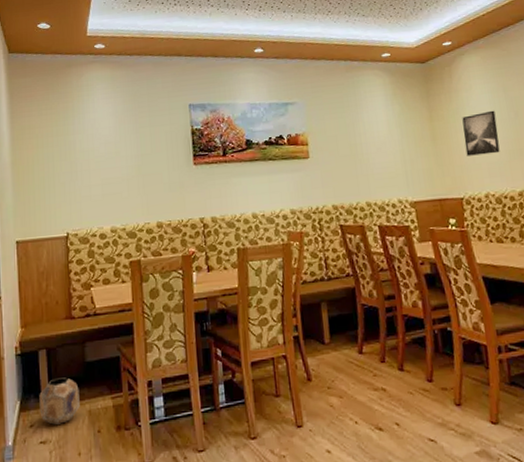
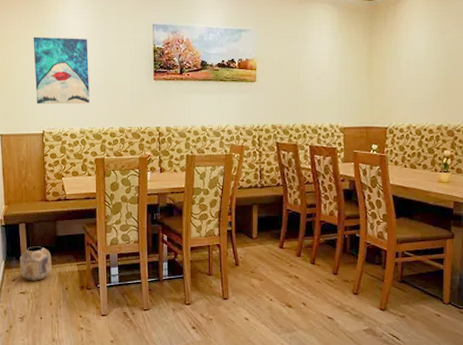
wall art: none [54,125,121,203] -> present [33,36,90,105]
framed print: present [462,110,500,156] -> none [397,50,429,91]

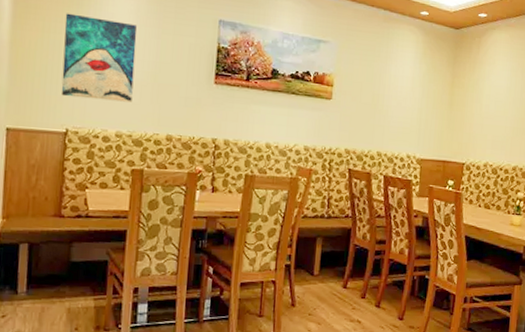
planter: present [20,246,52,281] -> none [14,273,60,318]

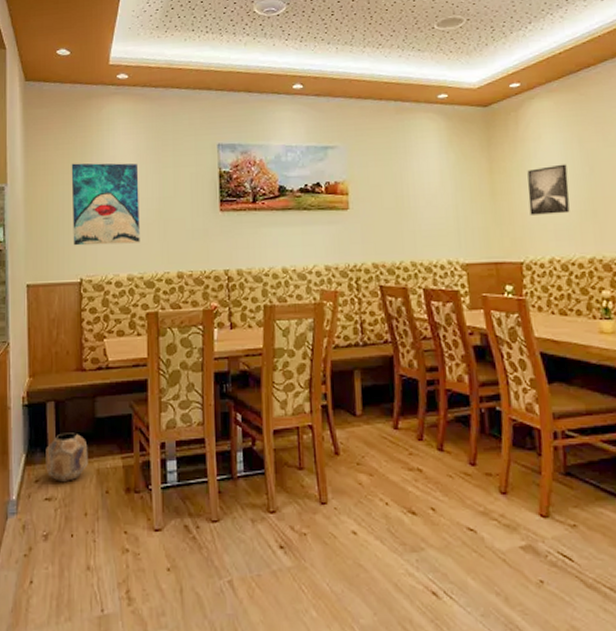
planter: none [14,273,60,318] -> present [46,433,88,481]
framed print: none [476,87,510,128] -> present [527,164,570,215]

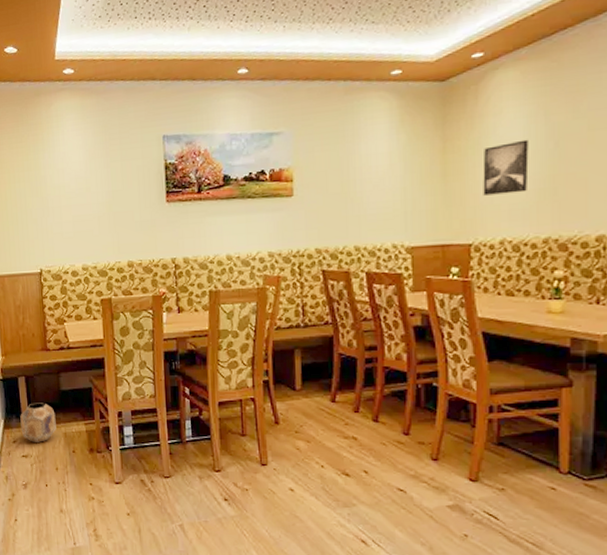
wall art: present [71,163,140,246] -> none [25,158,92,240]

